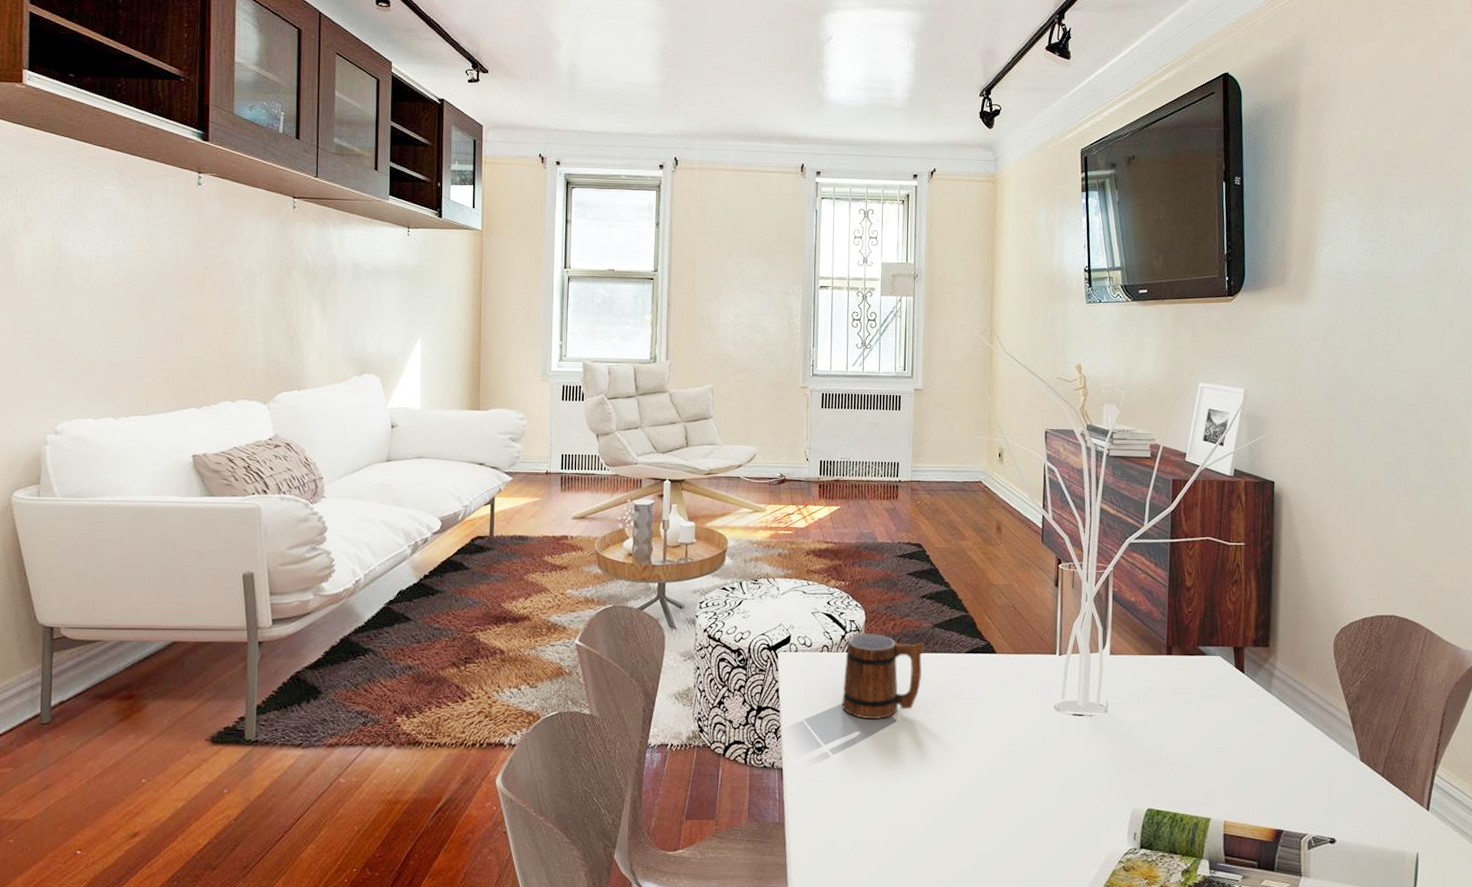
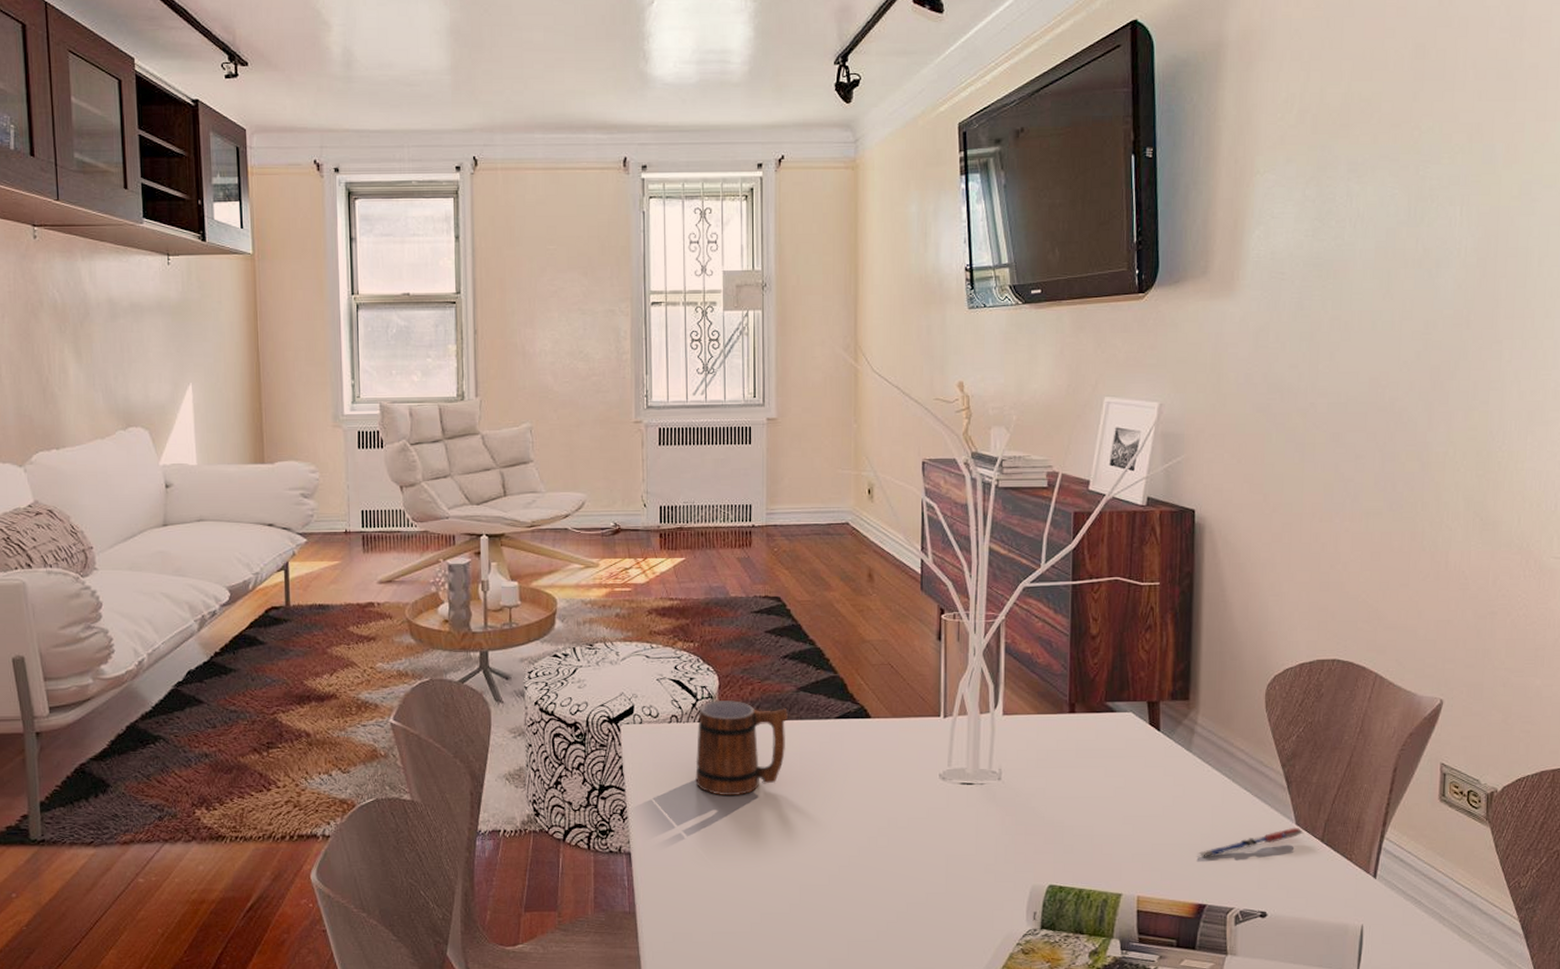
pen: none [1276,763,1367,789] -> present [1198,828,1304,858]

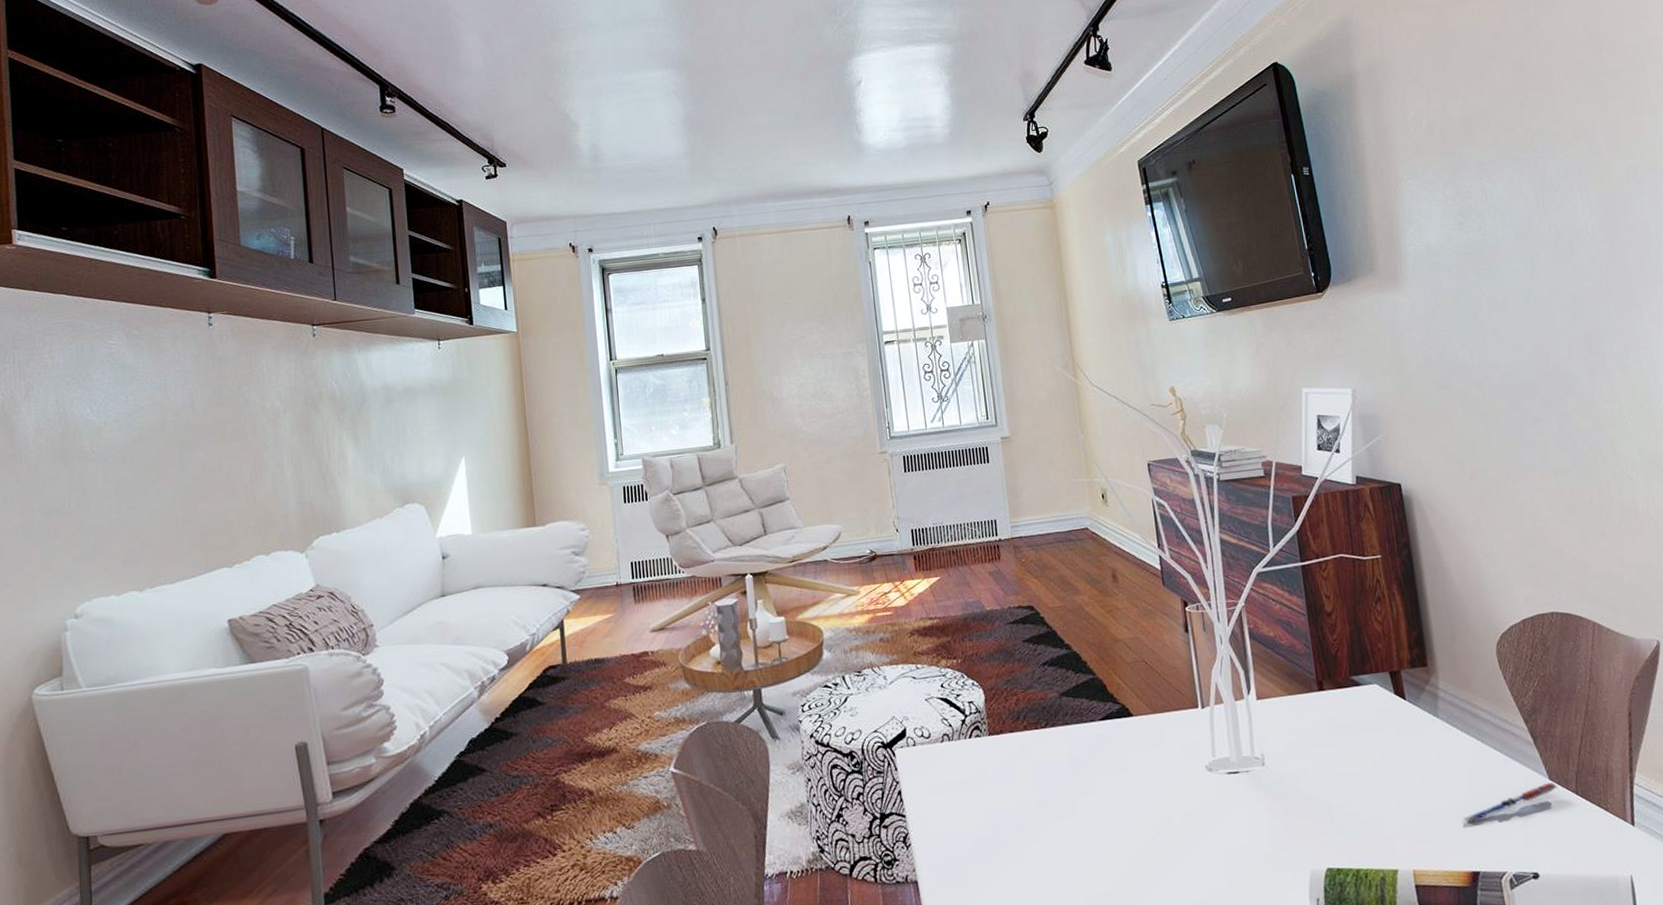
mug: present [695,699,788,795] -> none [968,712,1057,811]

